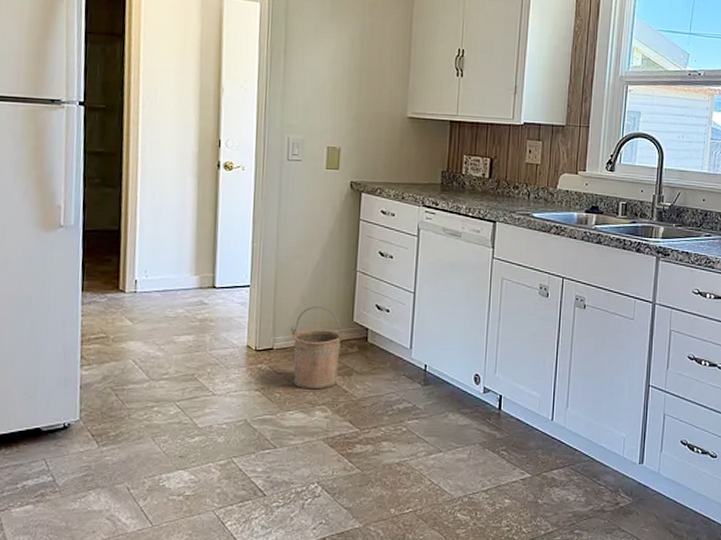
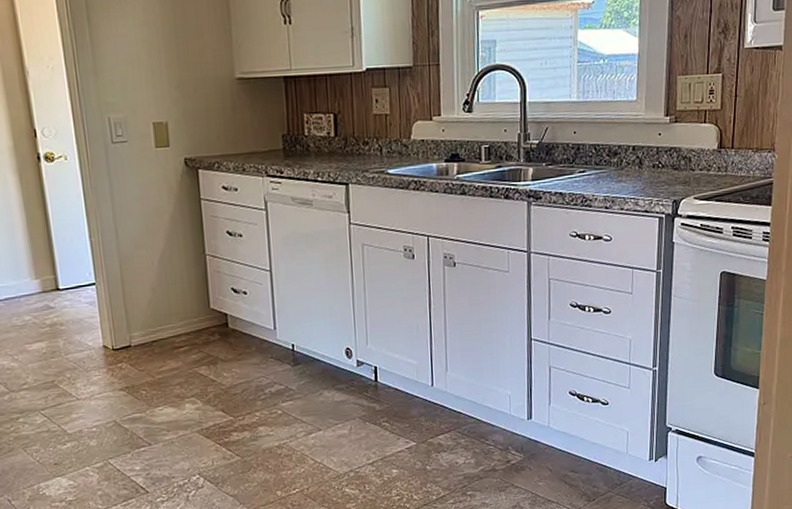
bucket: present [290,306,346,390] -> none [146,296,204,383]

